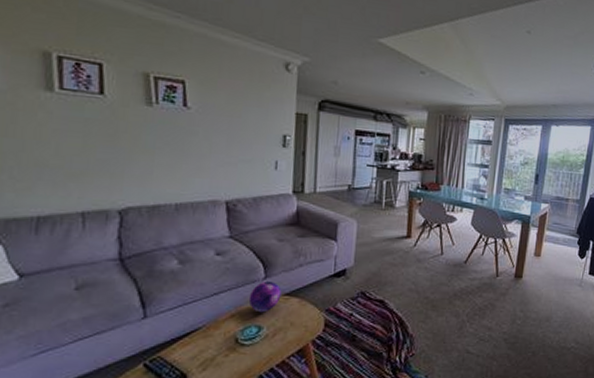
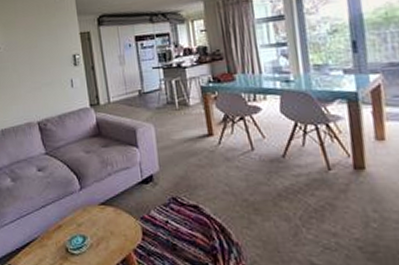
decorative orb: present [248,280,282,313] -> none [70,191,98,223]

